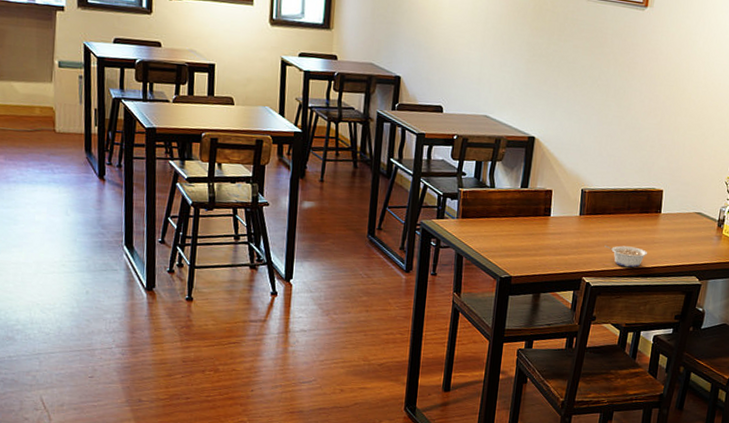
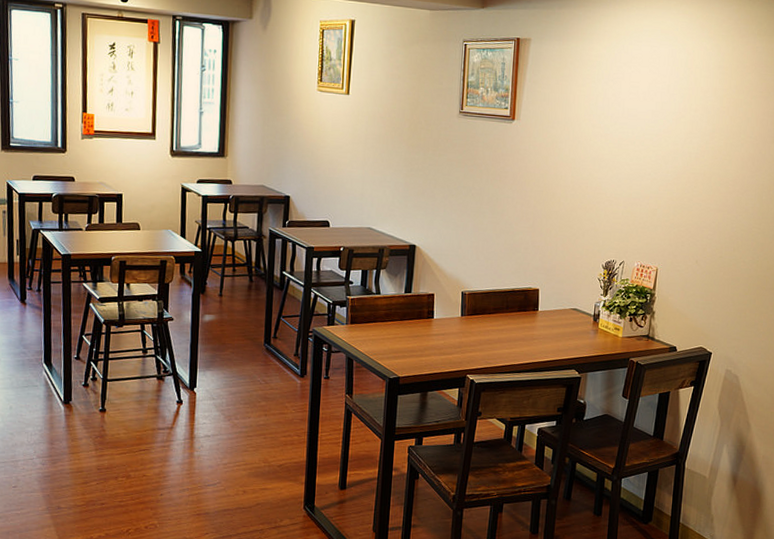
legume: present [604,245,647,268] -> none [486,343,527,364]

